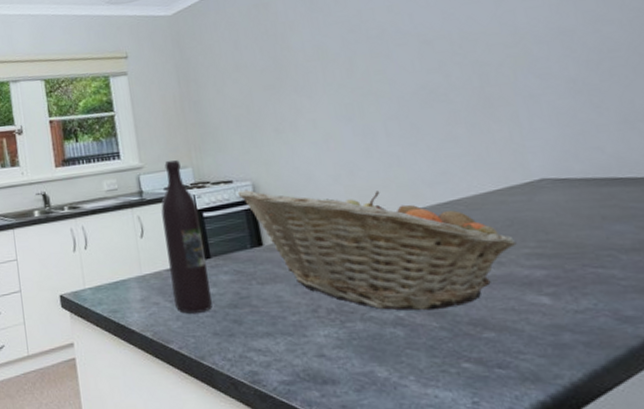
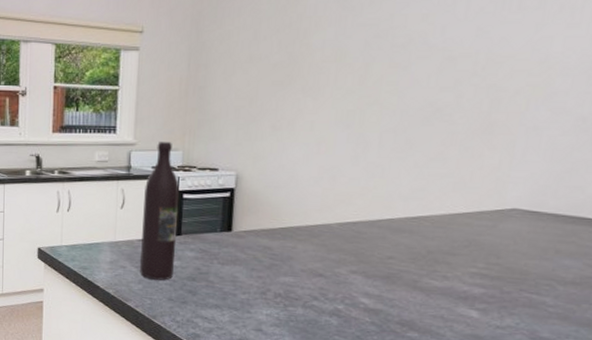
fruit basket: present [237,189,517,311] -> none [220,178,467,308]

